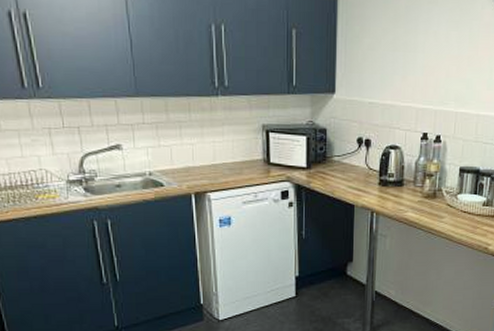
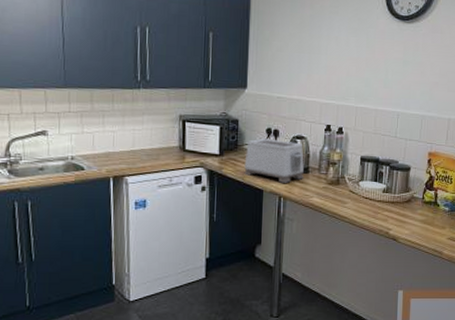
toaster: none [334,149,399,197] -> present [244,138,305,183]

